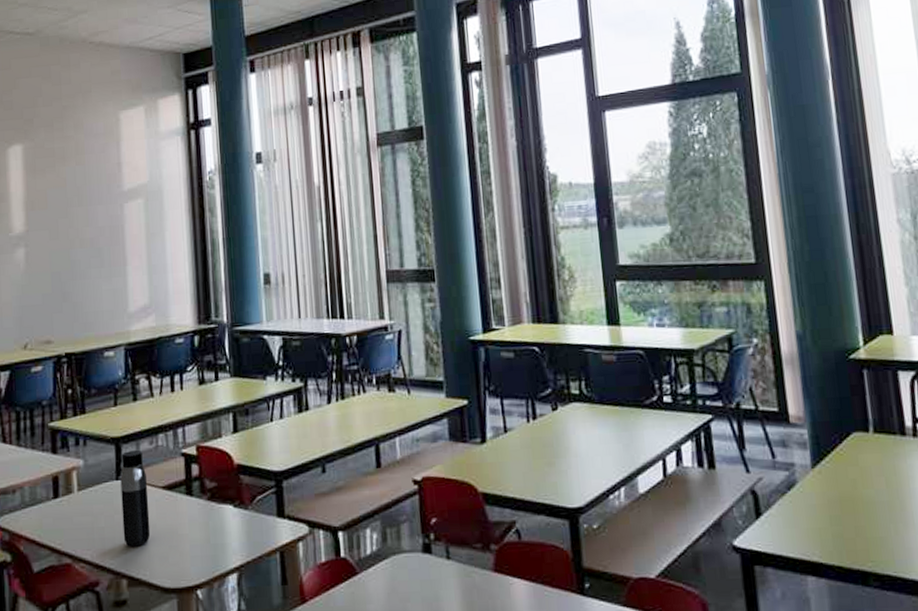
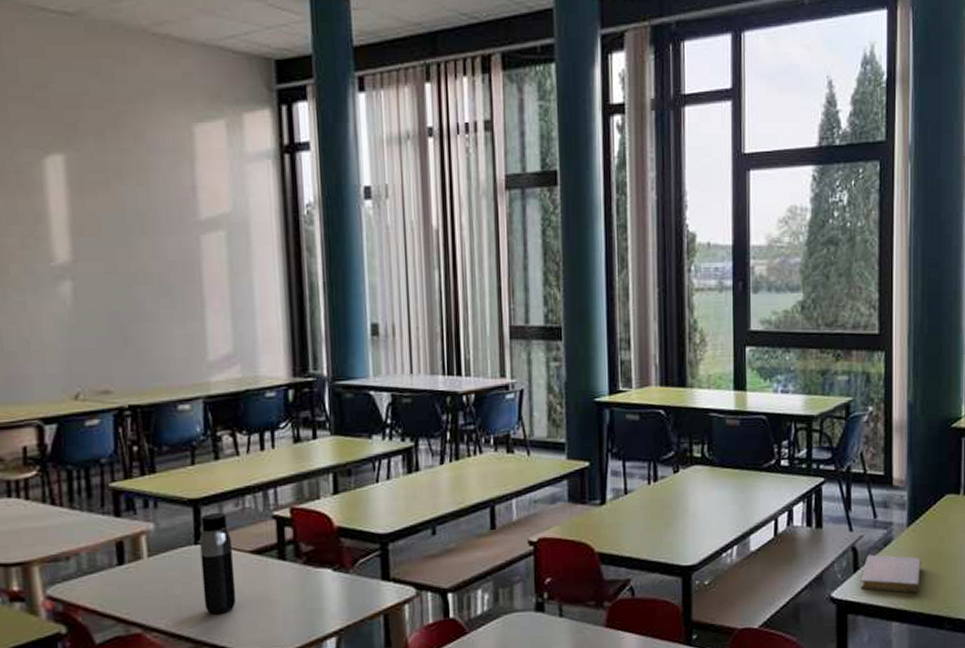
notebook: none [764,498,835,544] -> present [861,554,922,593]

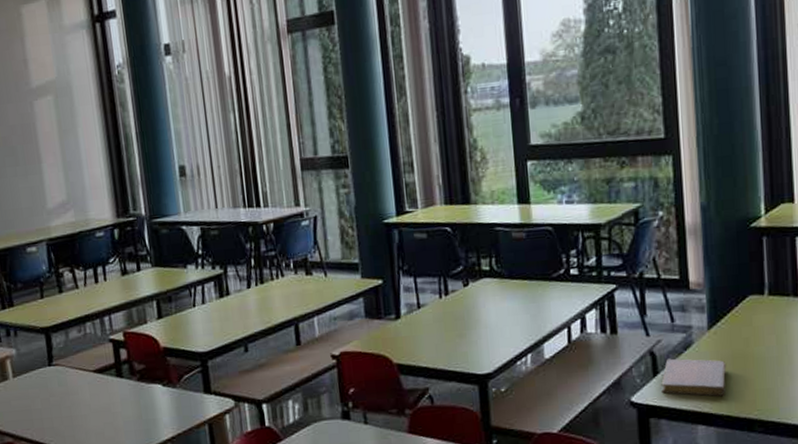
water bottle: present [199,512,237,615] -> none [52,338,86,426]

